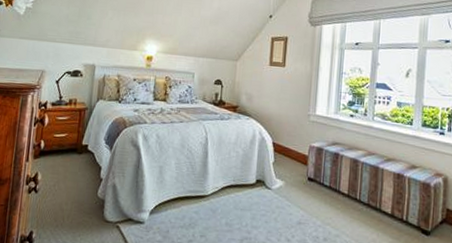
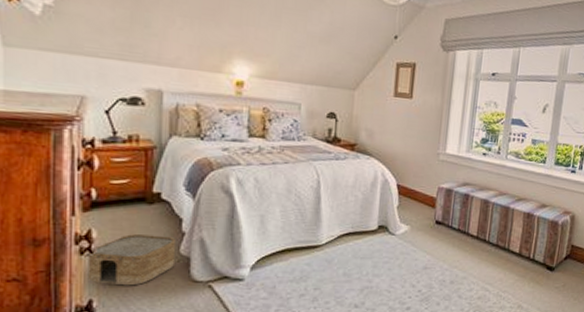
woven basket: none [31,178,95,222] -> present [84,234,175,286]

